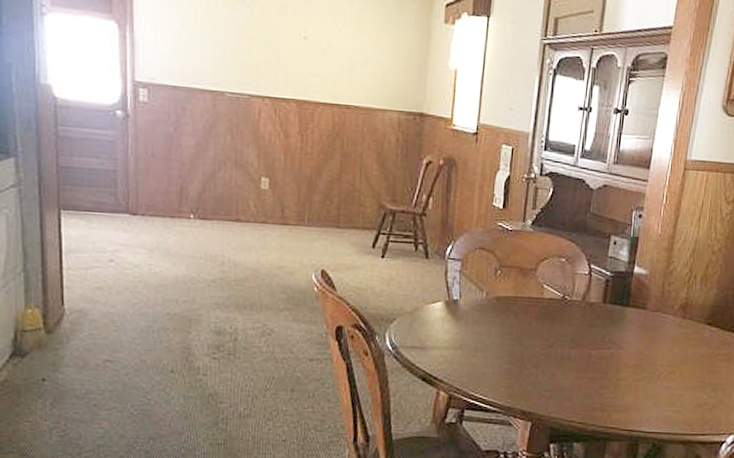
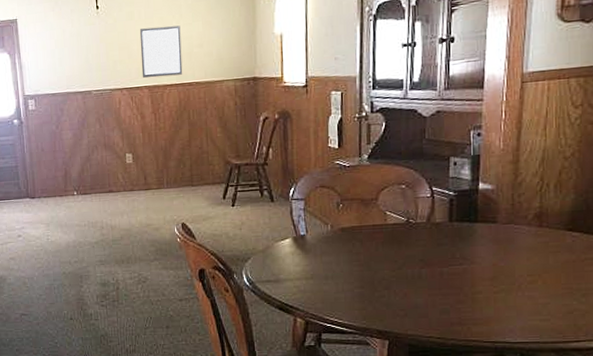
wall art: none [290,28,343,94] -> present [139,25,183,78]

